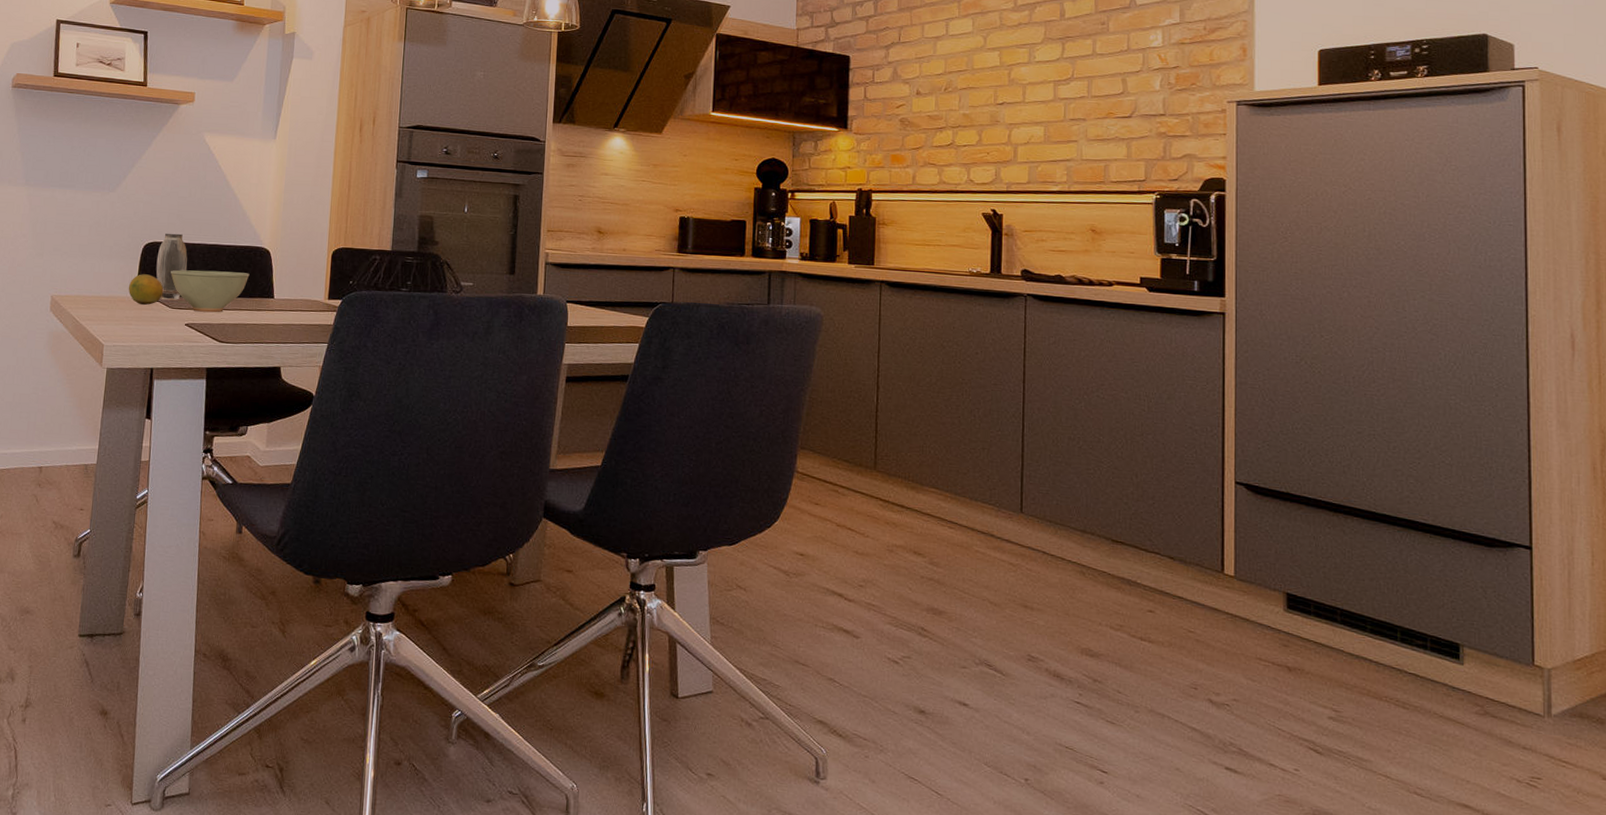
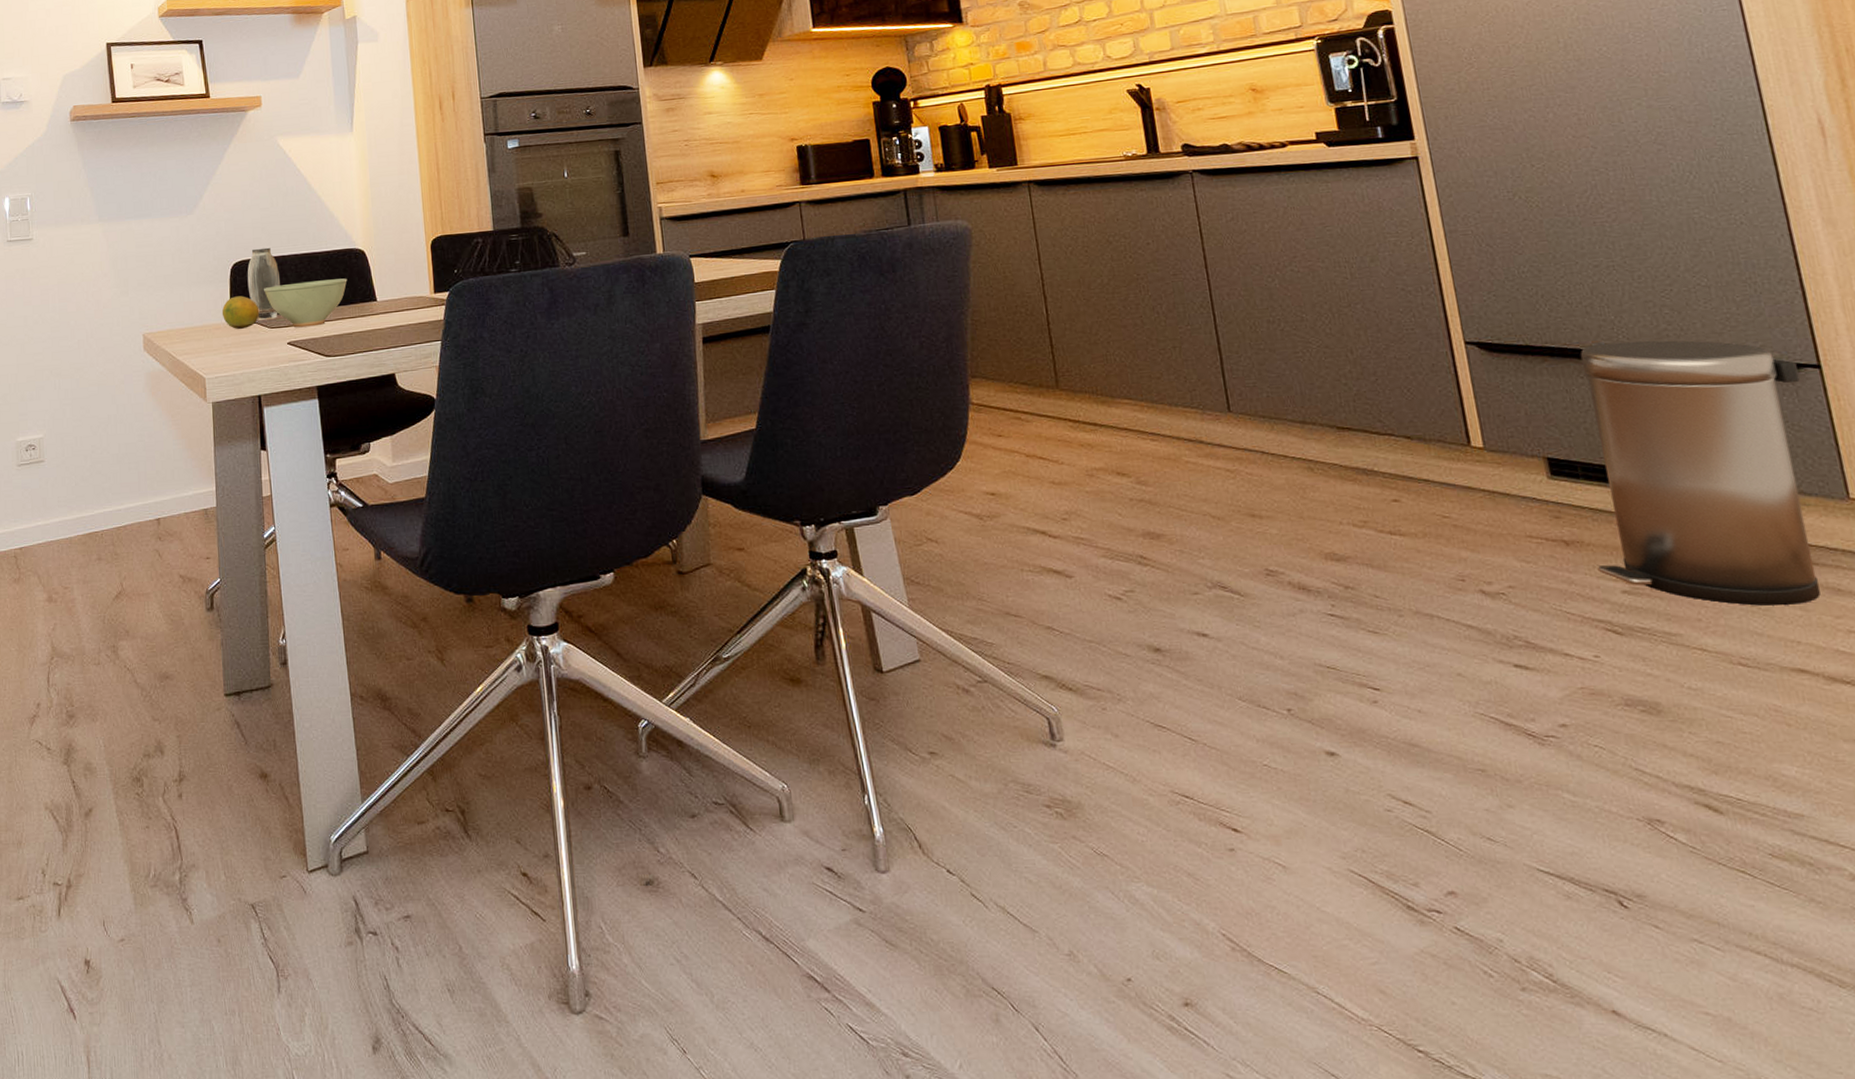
pedal bin: none [1312,501,1512,749] -> present [1580,340,1820,606]

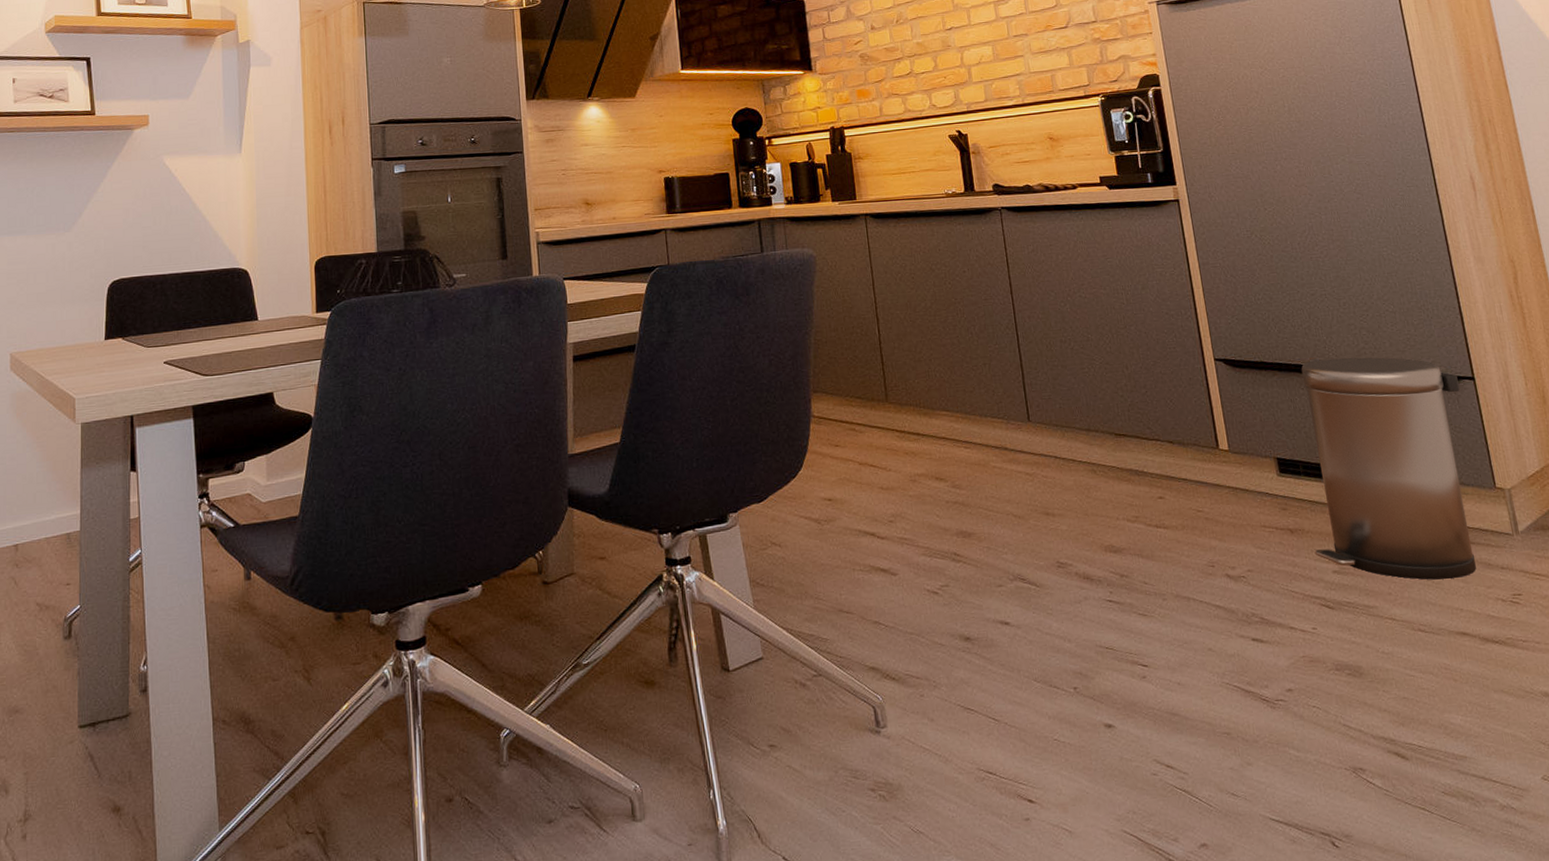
fruit: present [221,296,260,330] -> none [96,314,136,349]
vase: present [247,247,281,320] -> none [125,266,160,339]
bowl: present [264,278,348,328] -> none [142,297,229,347]

